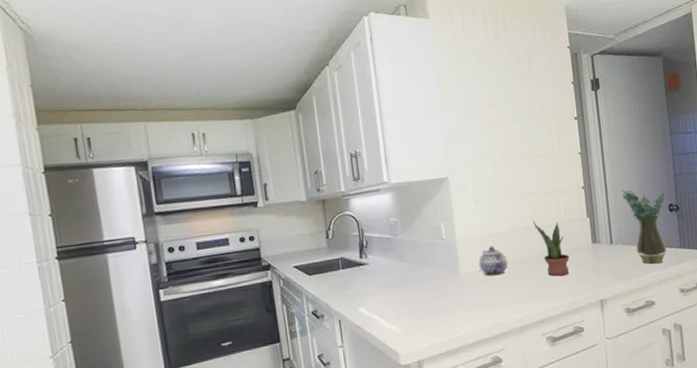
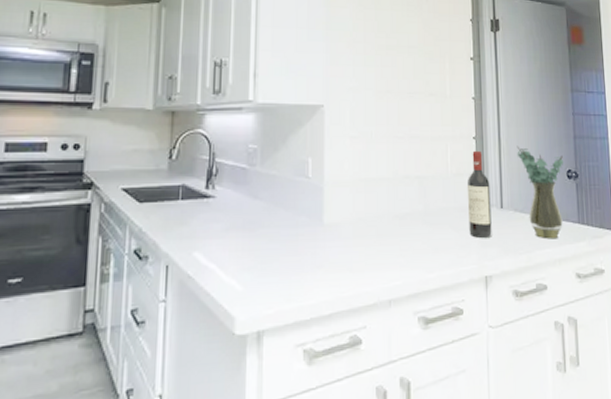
teapot: present [478,246,509,276] -> none [347,193,382,231]
potted plant: present [533,220,569,277] -> none [415,168,453,241]
wine bottle: none [579,198,604,271] -> present [466,151,492,239]

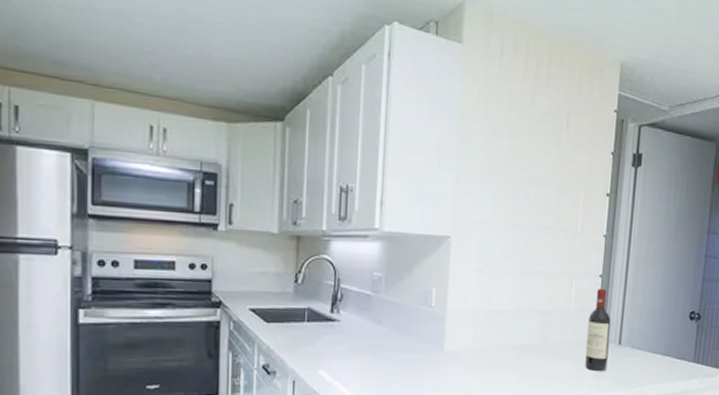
vase: present [517,146,563,239] -> none [642,285,688,376]

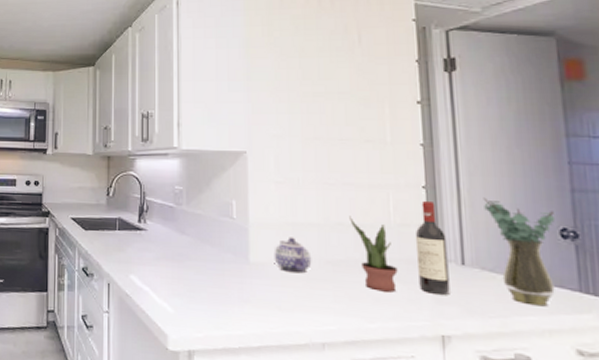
teapot: none [467,324,501,359] -> present [274,237,312,274]
potted plant: none [537,302,570,372] -> present [349,215,398,292]
vase: none [642,285,688,376] -> present [483,197,555,307]

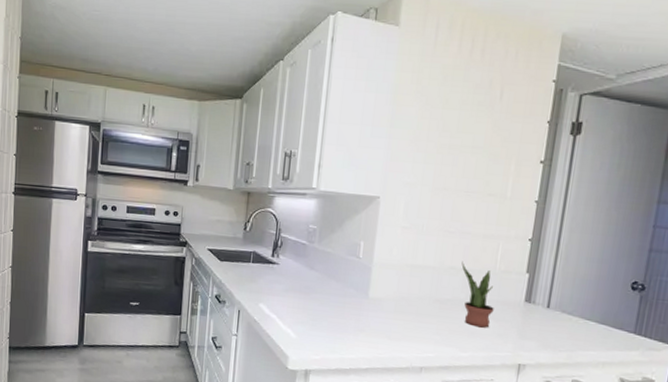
teapot: present [274,237,312,274] -> none [390,277,424,309]
wine bottle: present [414,201,450,296] -> none [509,252,540,333]
vase: present [483,197,555,307] -> none [576,252,631,344]

